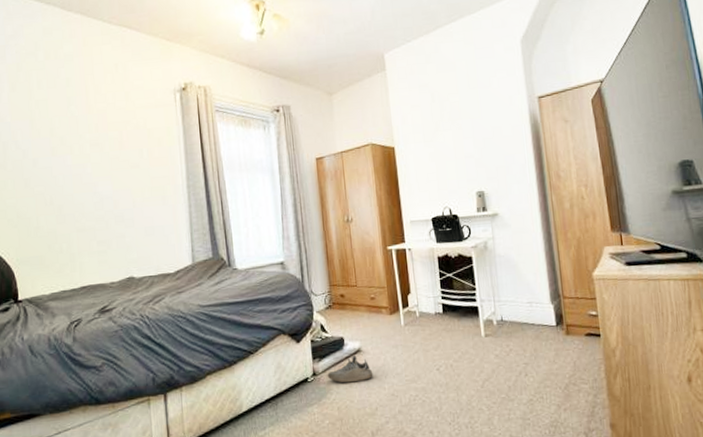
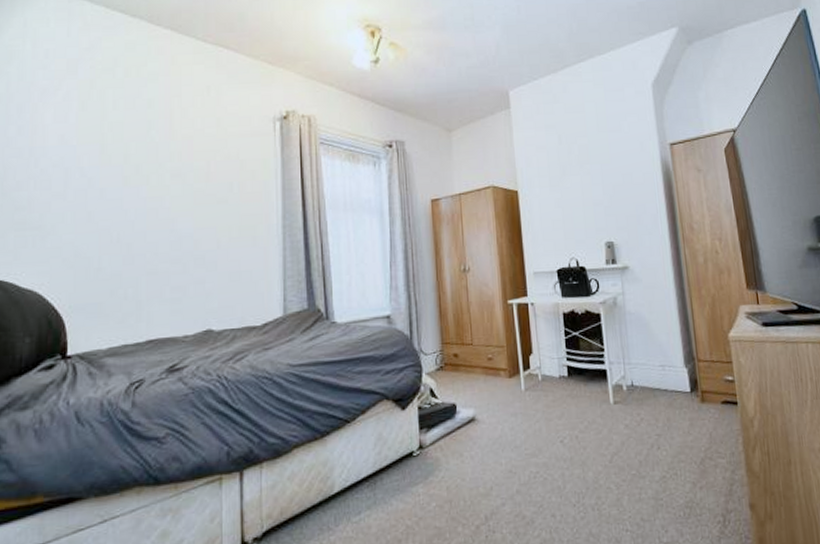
athletic shoe: present [327,356,373,383] -> none [435,425,489,458]

